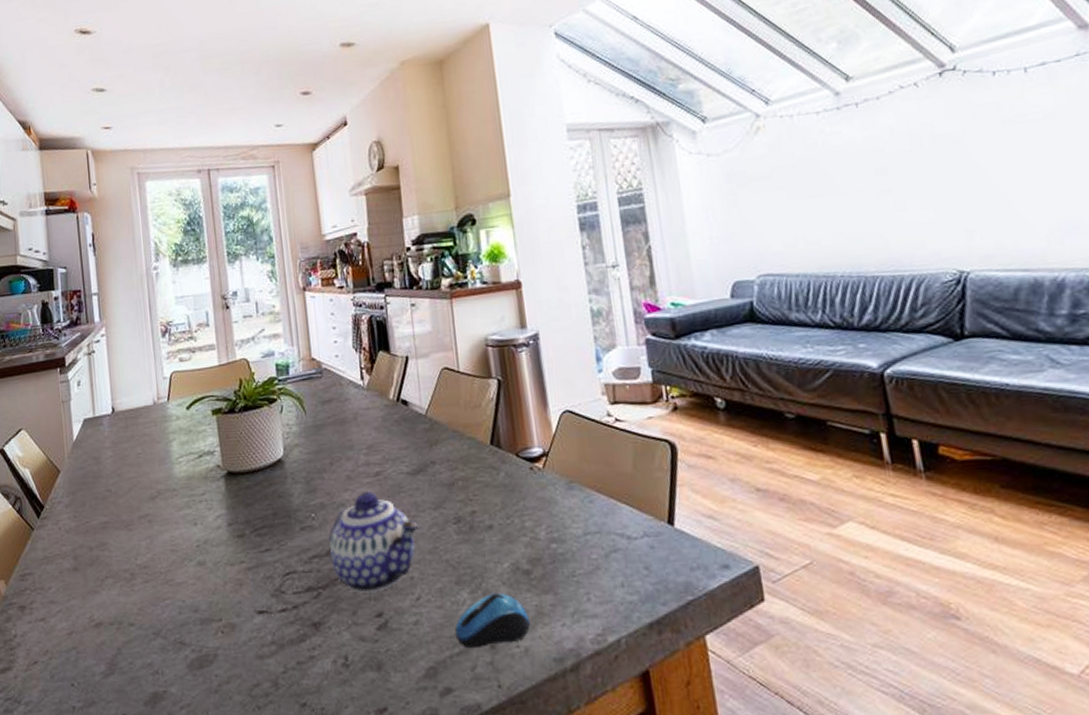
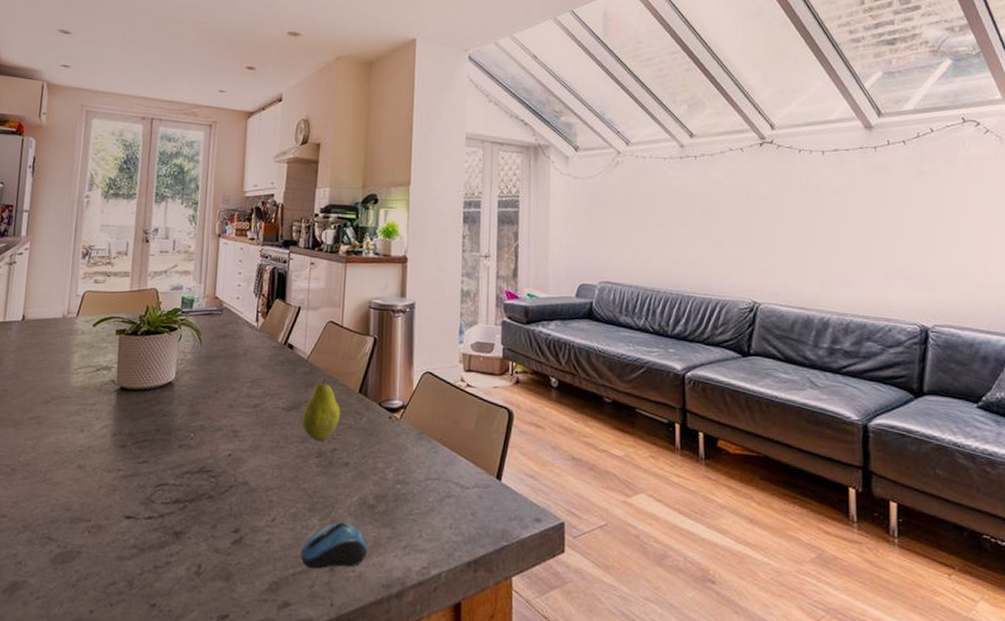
teapot: present [328,492,419,593] -> none [201,420,285,511]
fruit: none [430,433,474,506] -> present [302,378,340,442]

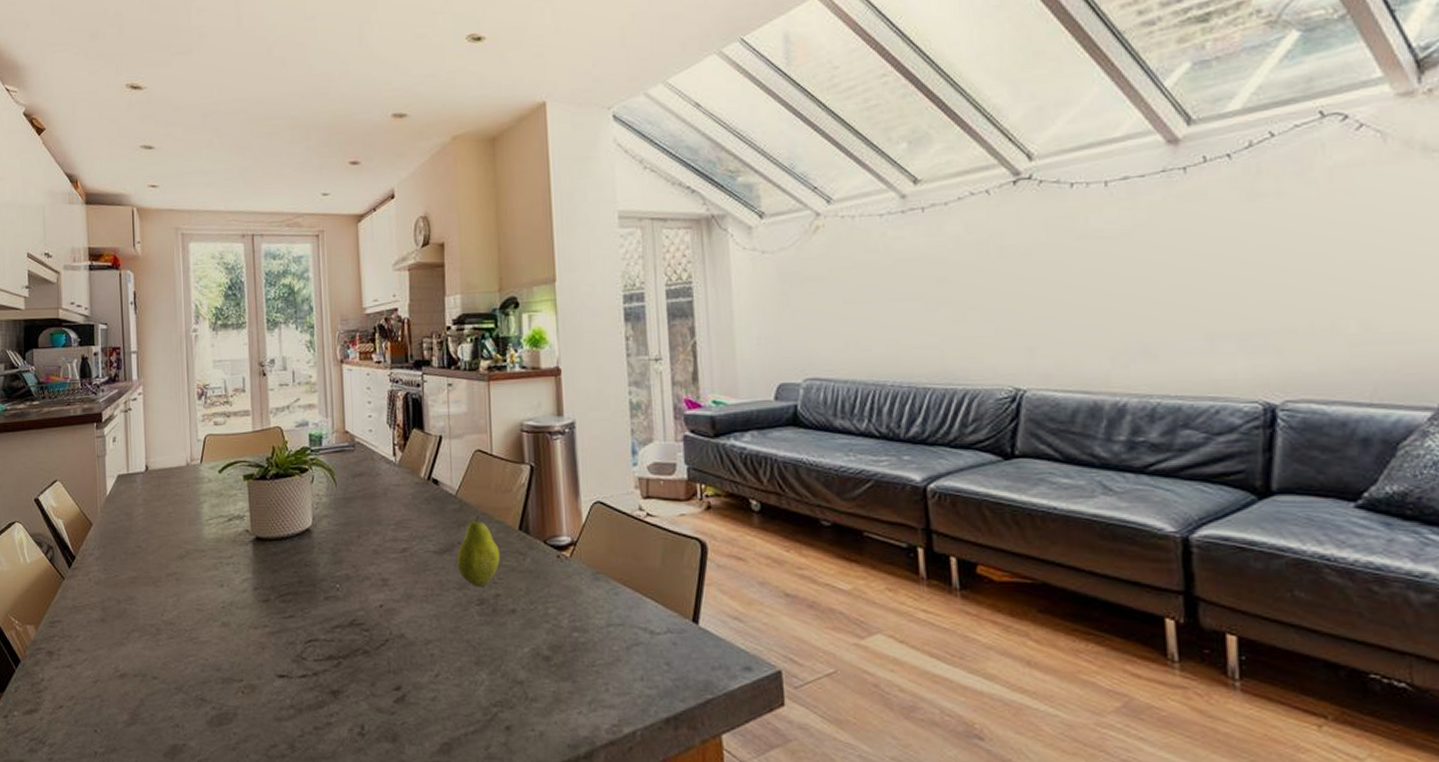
computer mouse: present [301,521,367,569] -> none [472,676,546,728]

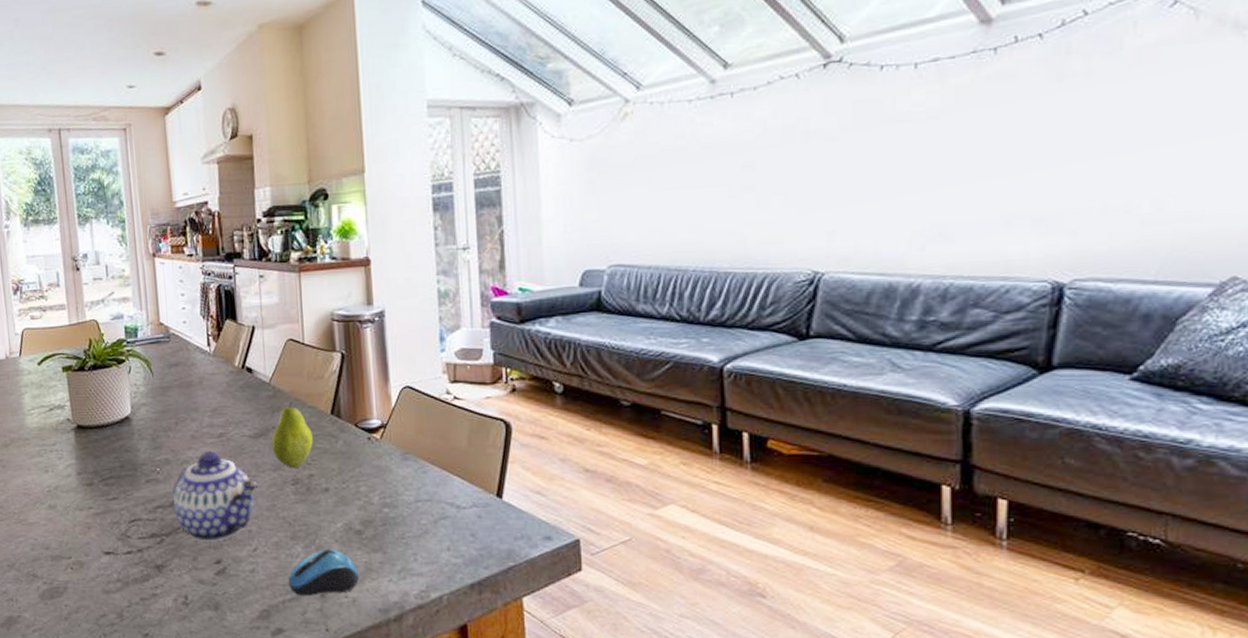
teapot: none [351,567,442,666] -> present [172,451,259,542]
computer mouse: none [472,676,546,728] -> present [289,549,359,595]

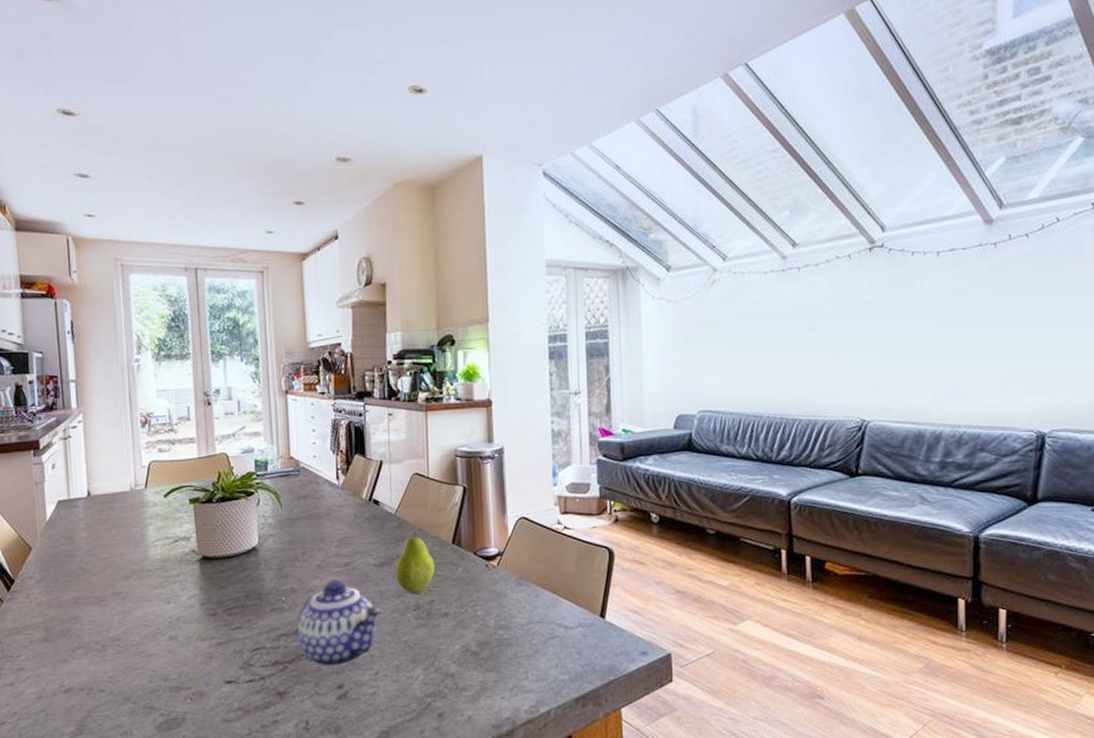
computer mouse: present [289,549,359,595] -> none [408,670,474,715]

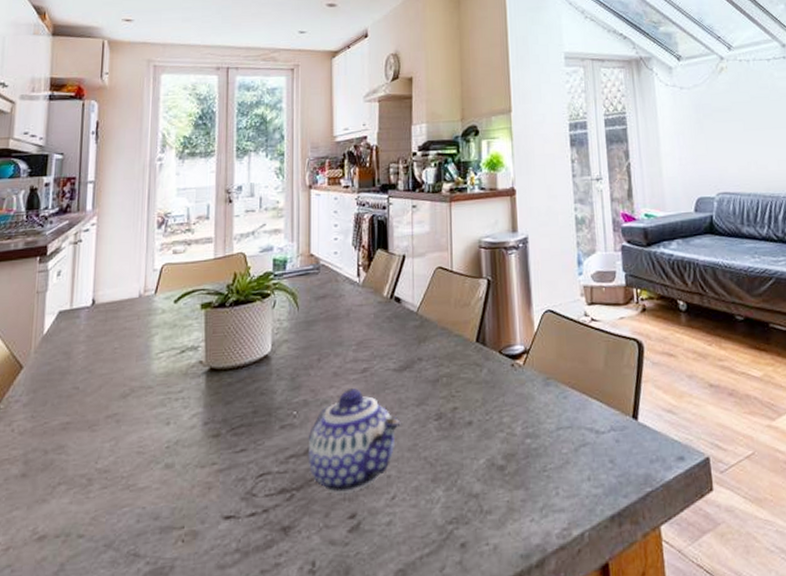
fruit: present [395,531,435,596] -> none [416,330,458,403]

